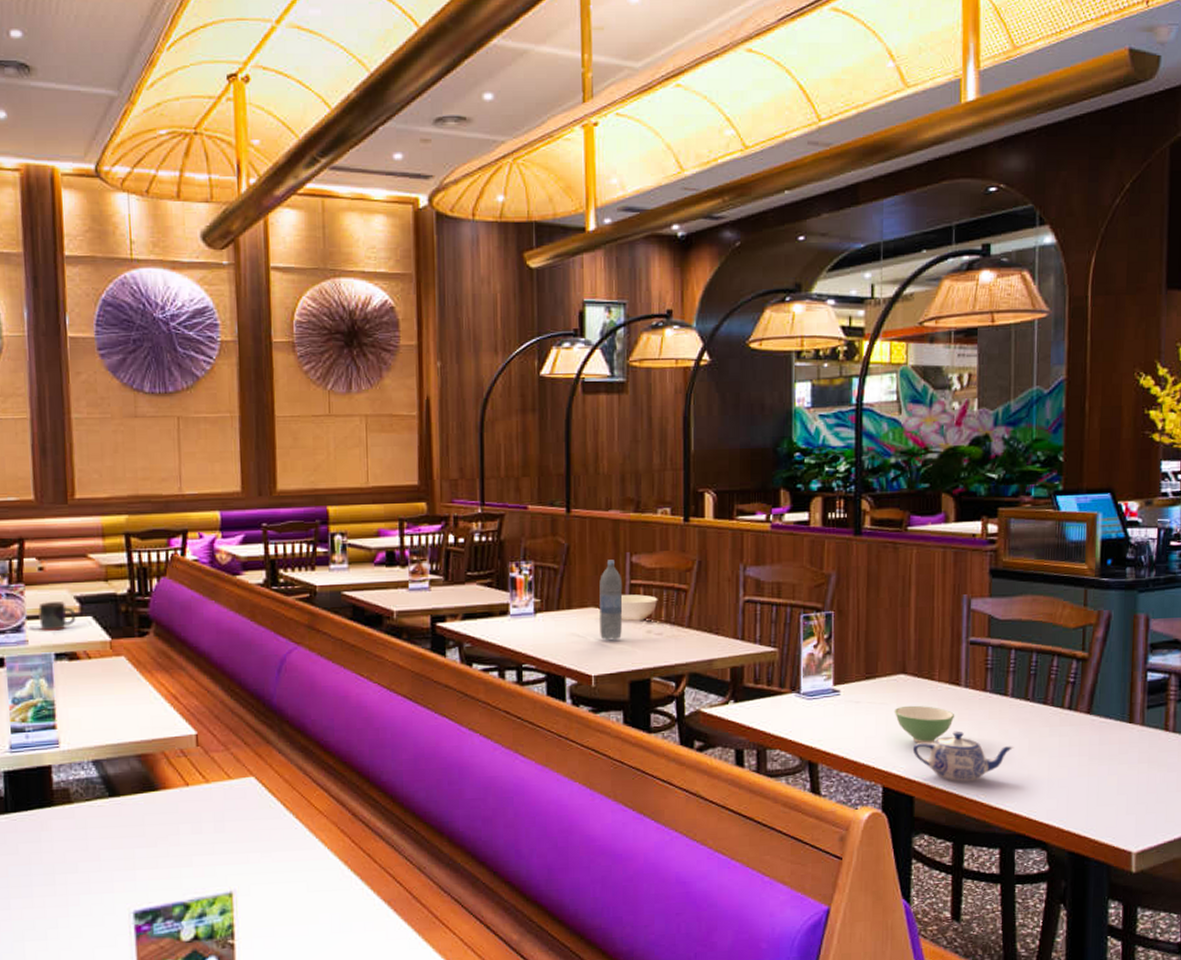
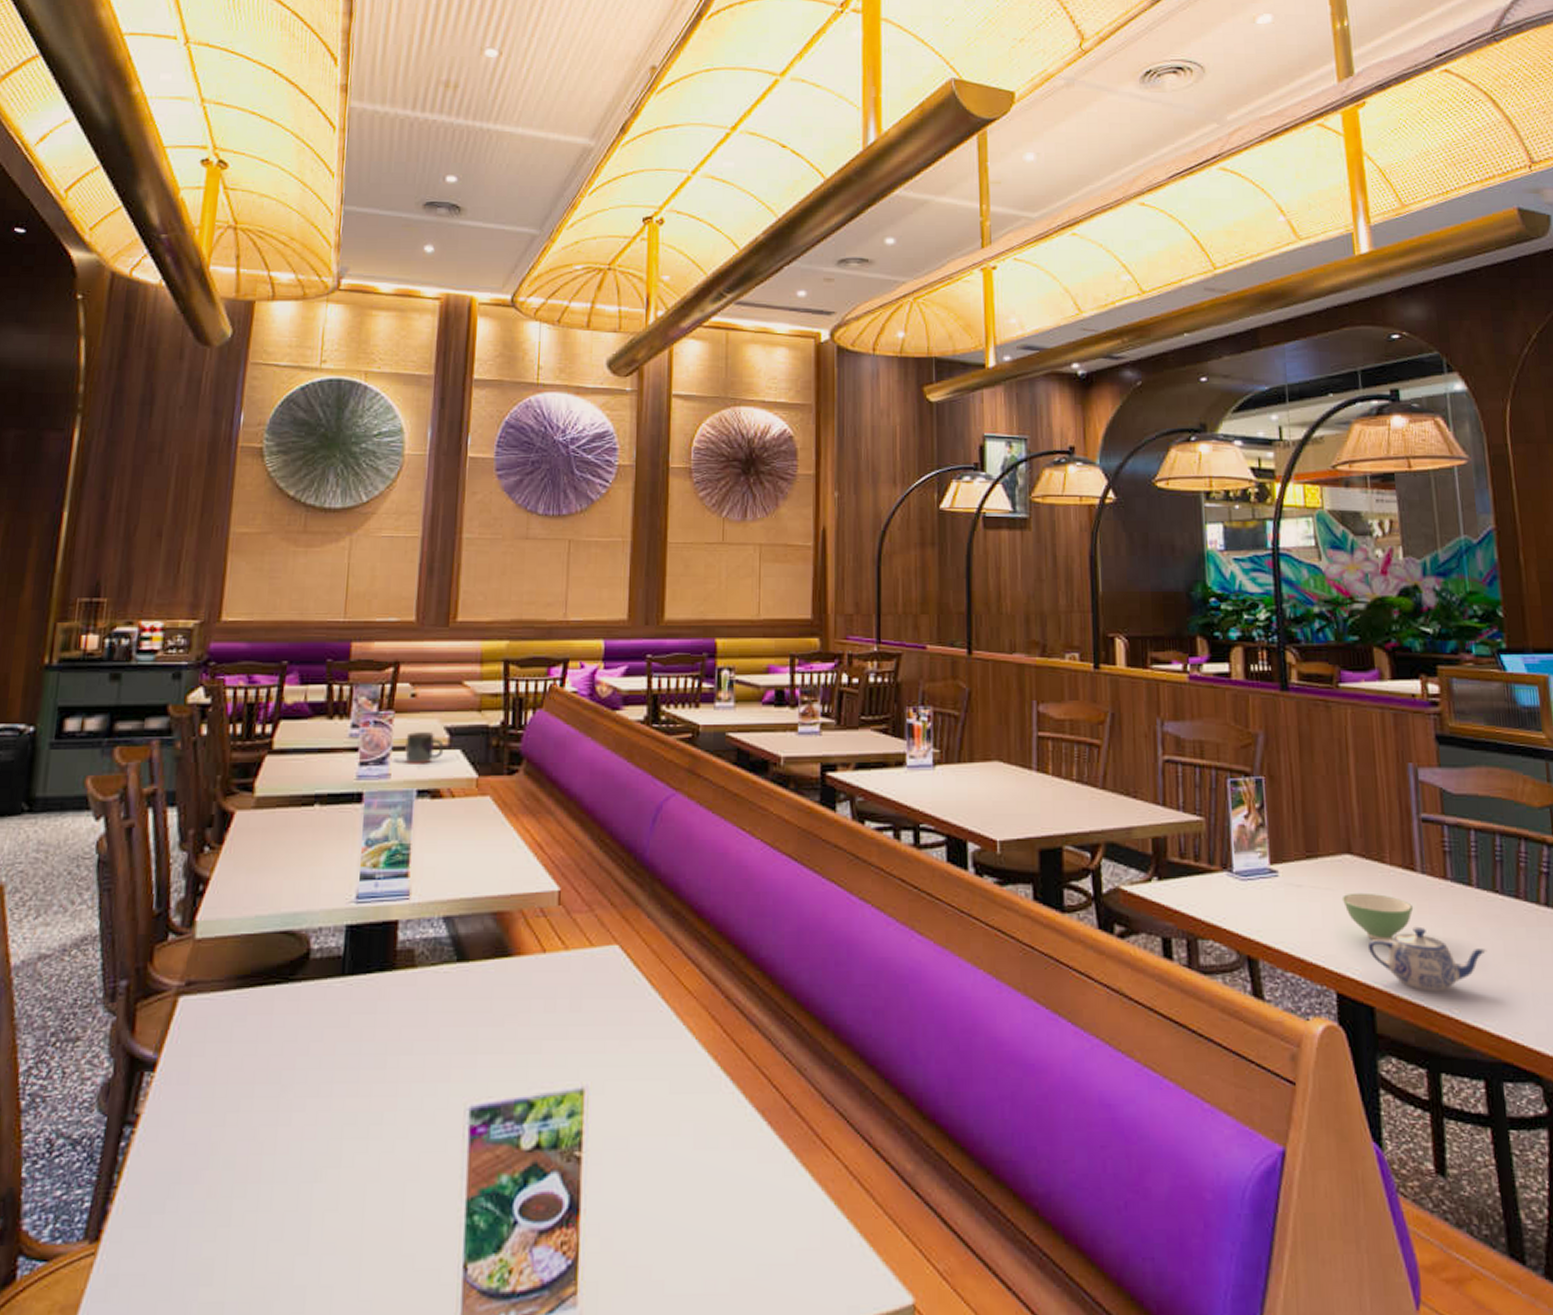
water bottle: present [599,560,623,641] -> none [1004,708,1030,801]
bowl: present [620,594,658,621] -> none [1027,747,1069,778]

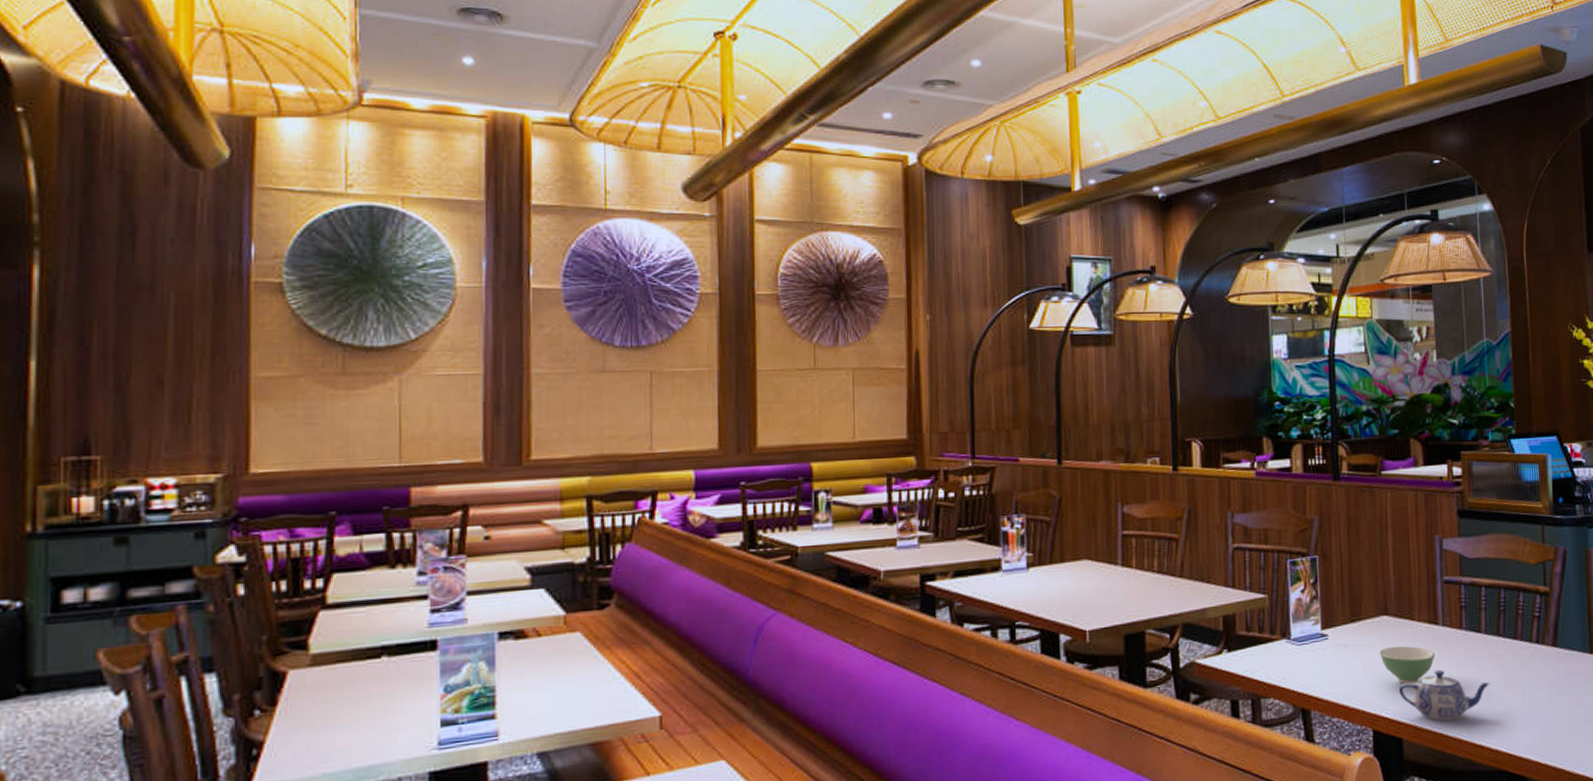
mug: present [405,732,444,764] -> none [482,574,526,607]

